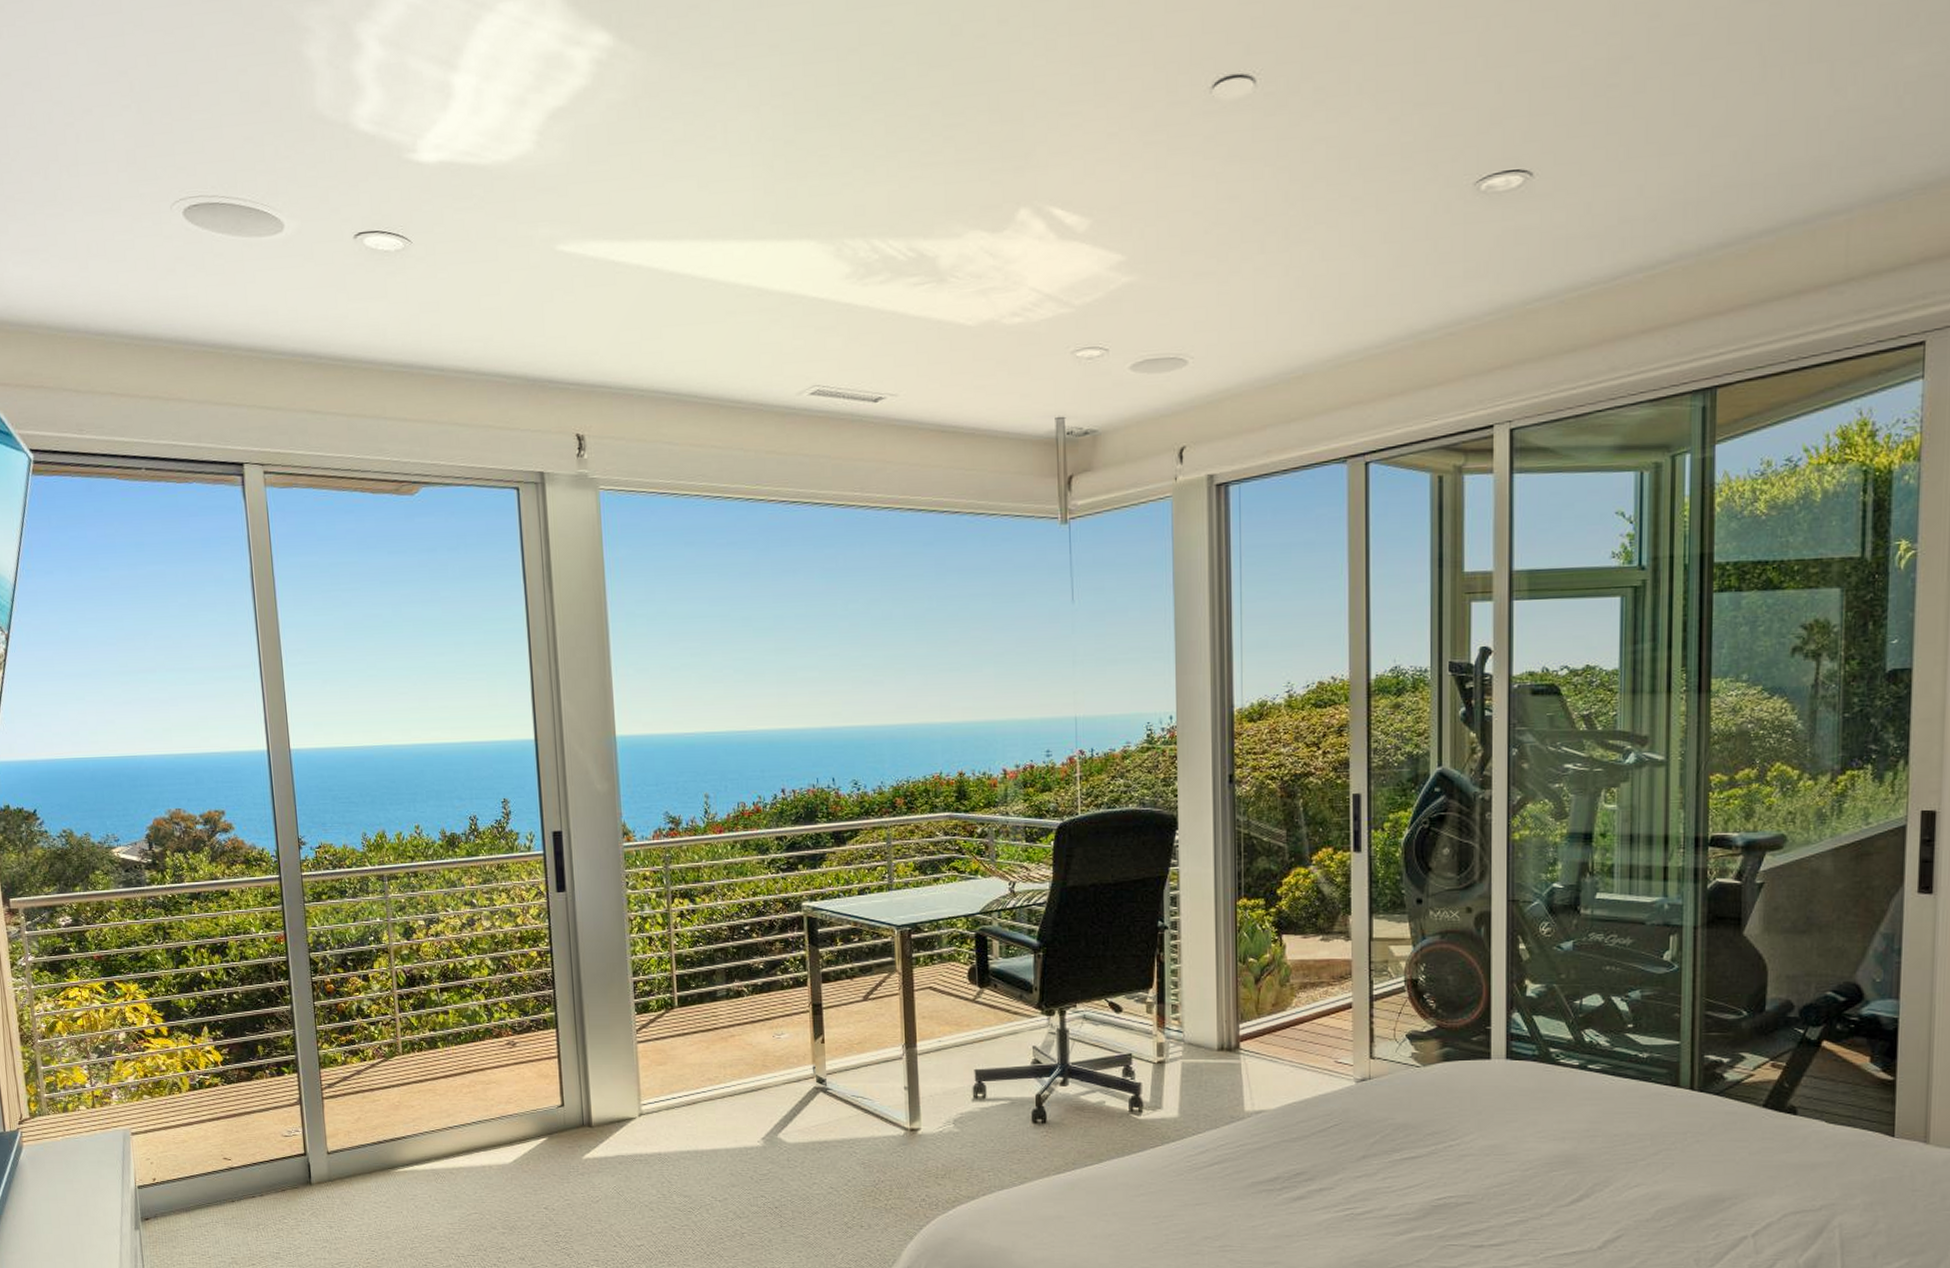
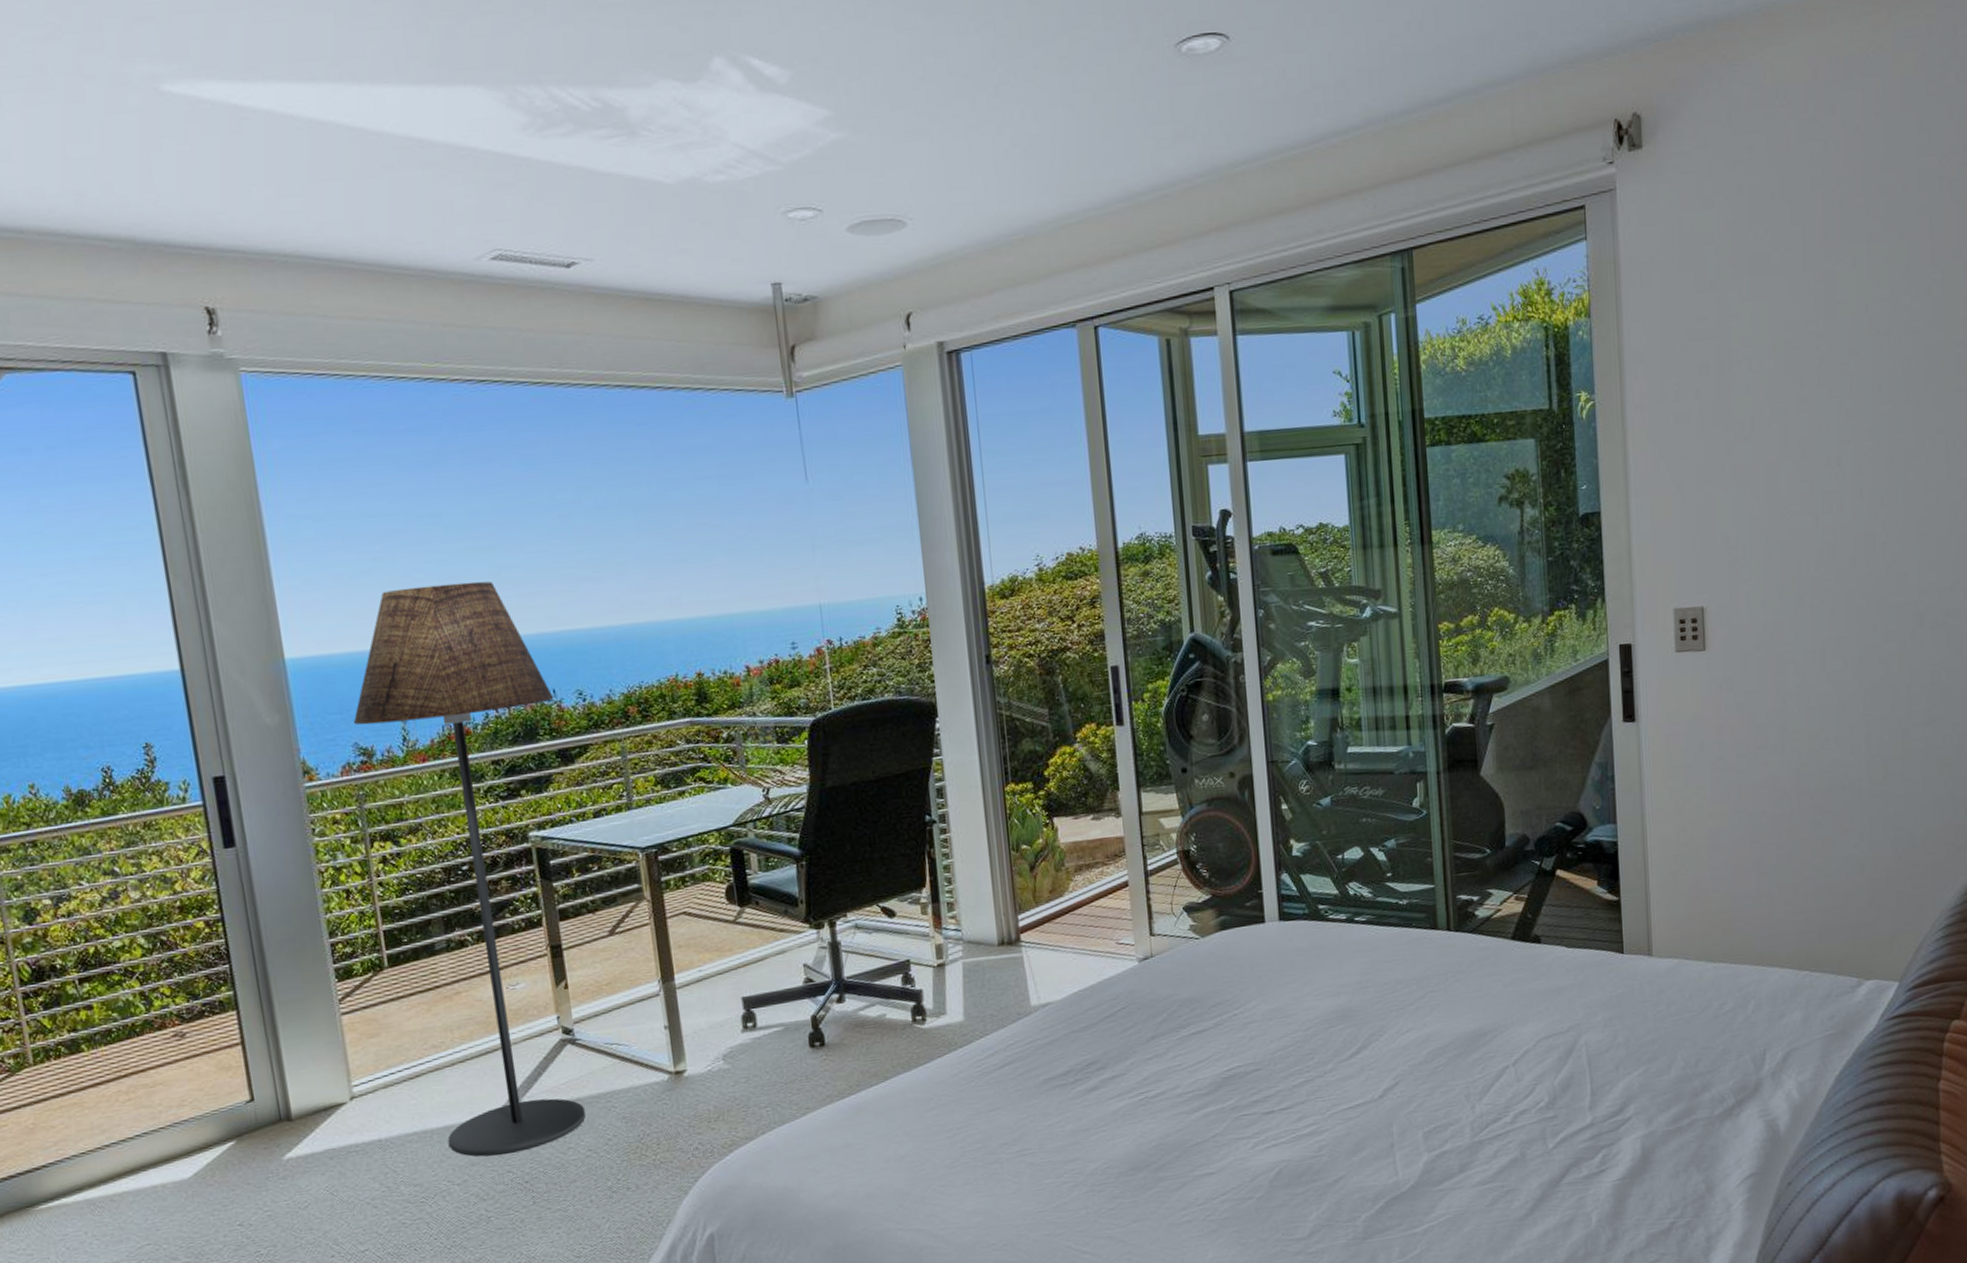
floor lamp: none [665,678,833,1182] -> present [353,581,586,1157]

